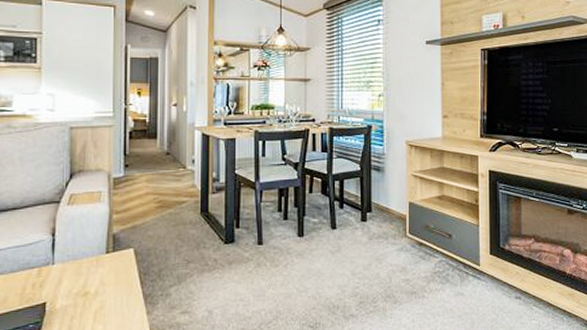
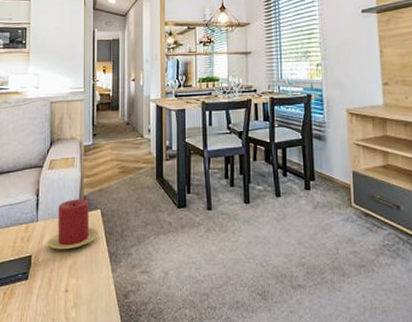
candle: none [66,237,131,295] -> present [47,199,98,250]

